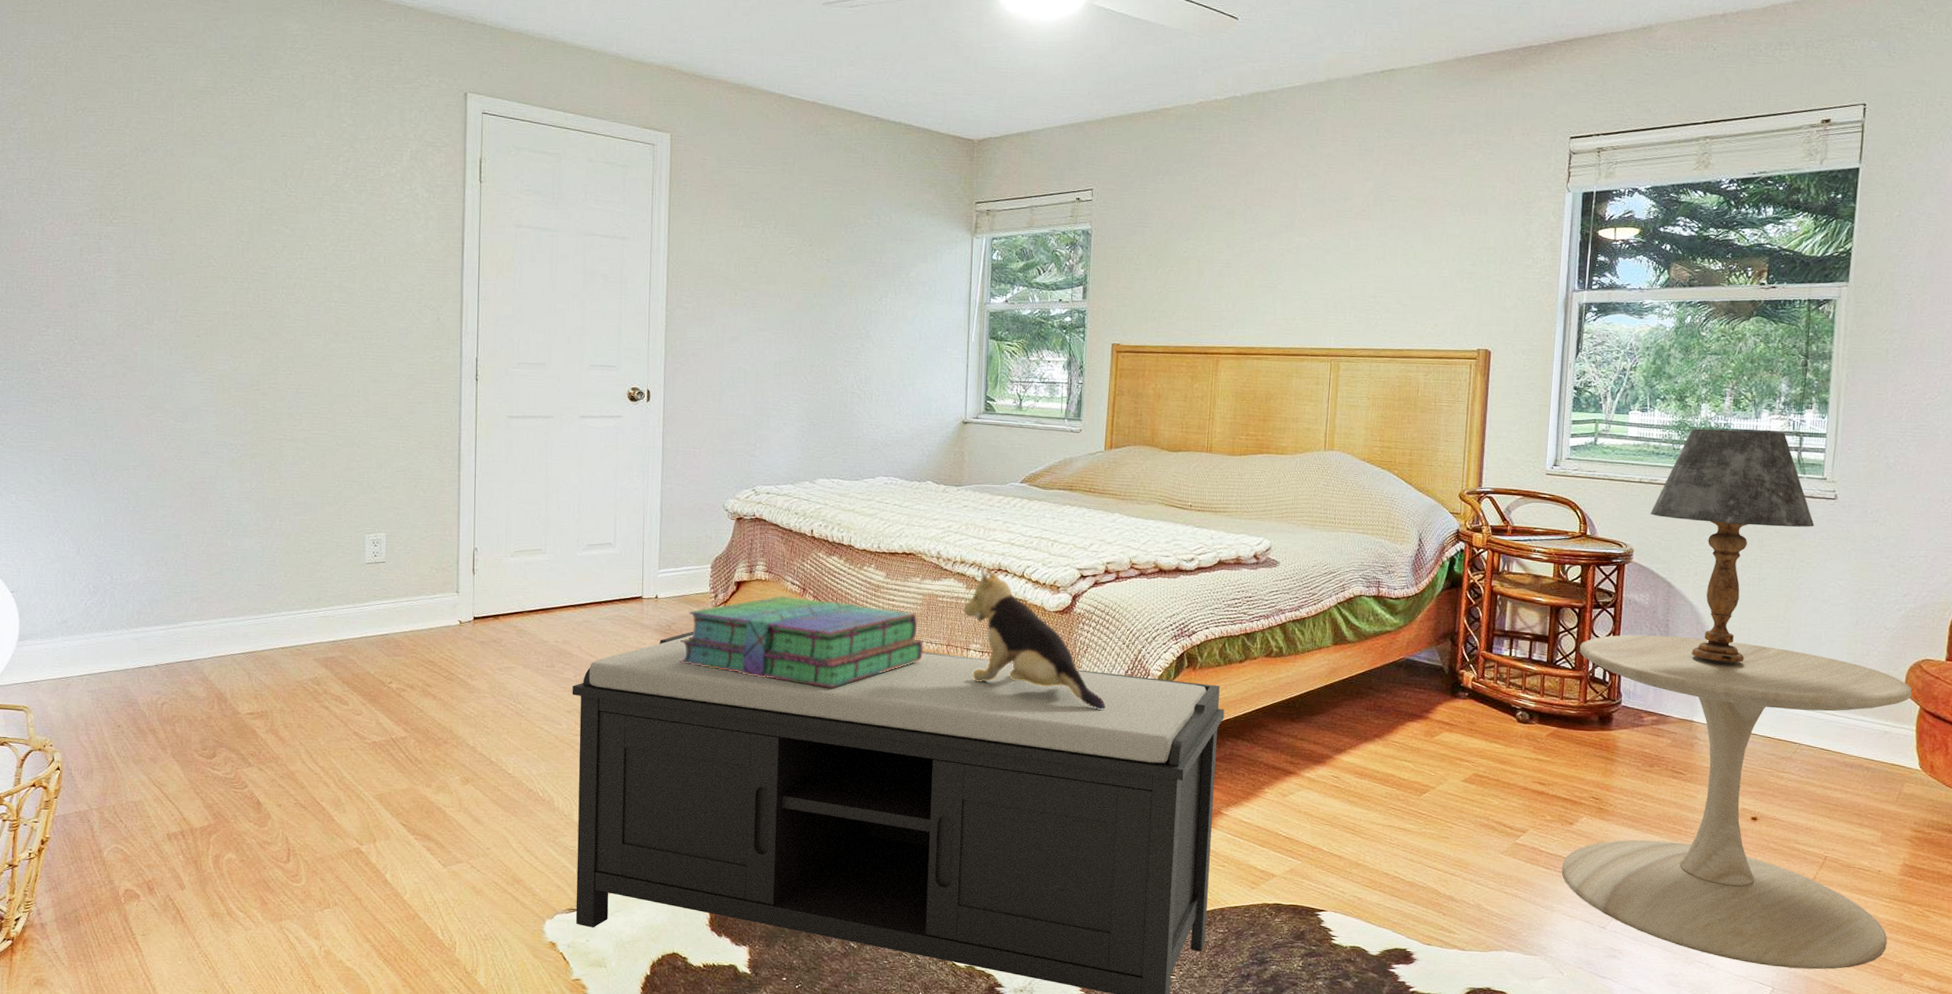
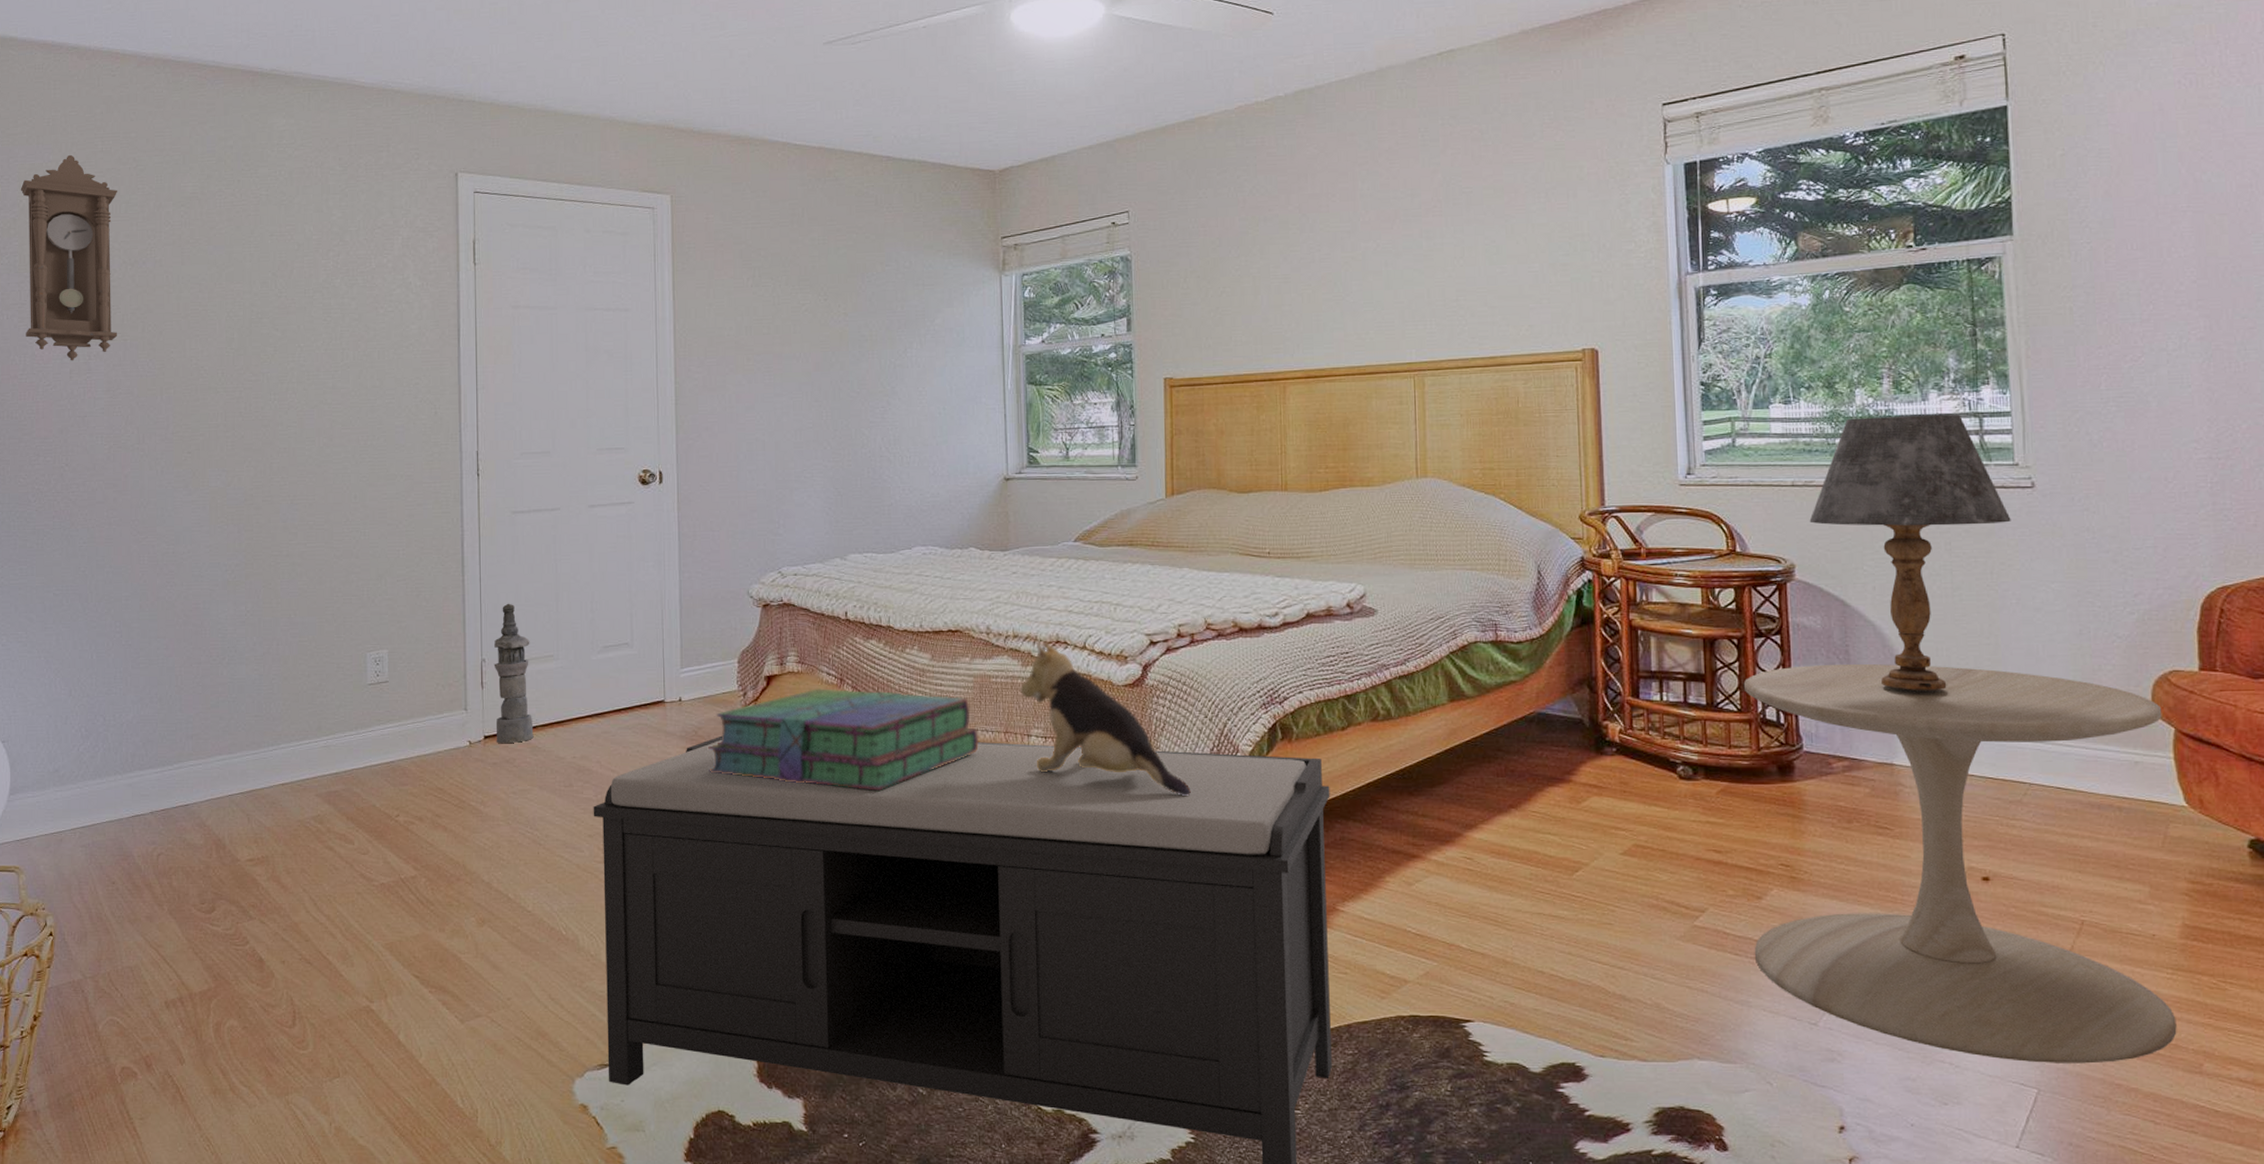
pendulum clock: none [30,37,130,240] -> present [20,154,118,361]
lantern: none [484,499,520,625] -> present [493,603,534,743]

